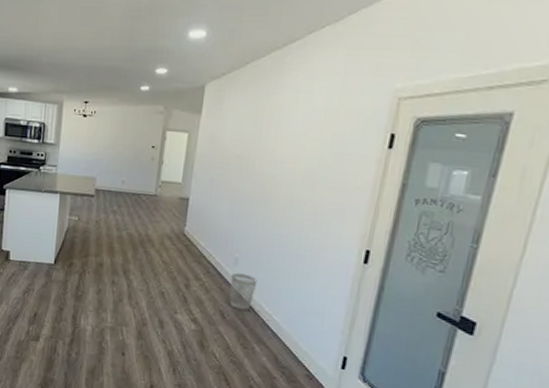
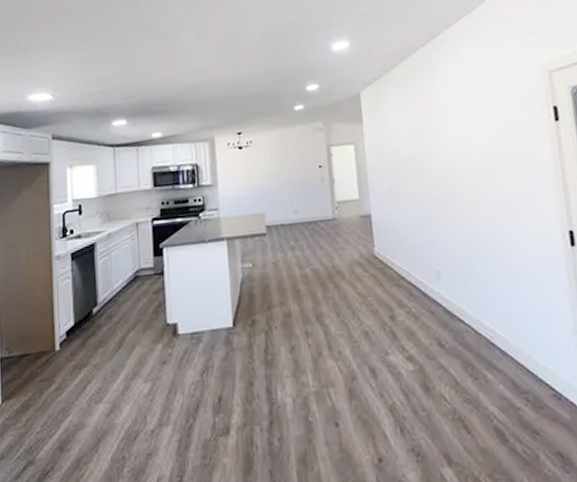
wastebasket: present [229,272,258,310] -> none [438,287,469,332]

